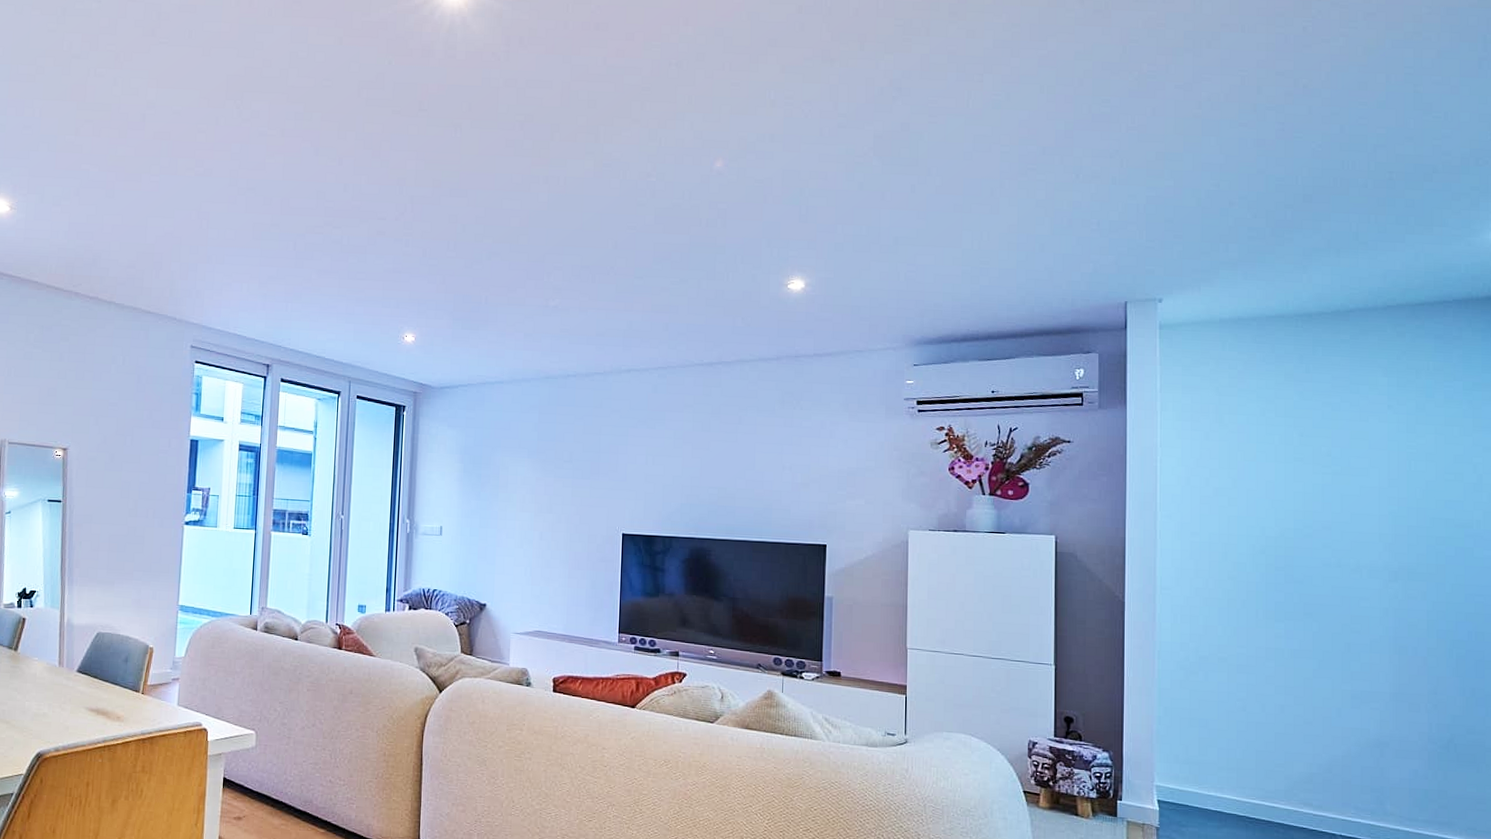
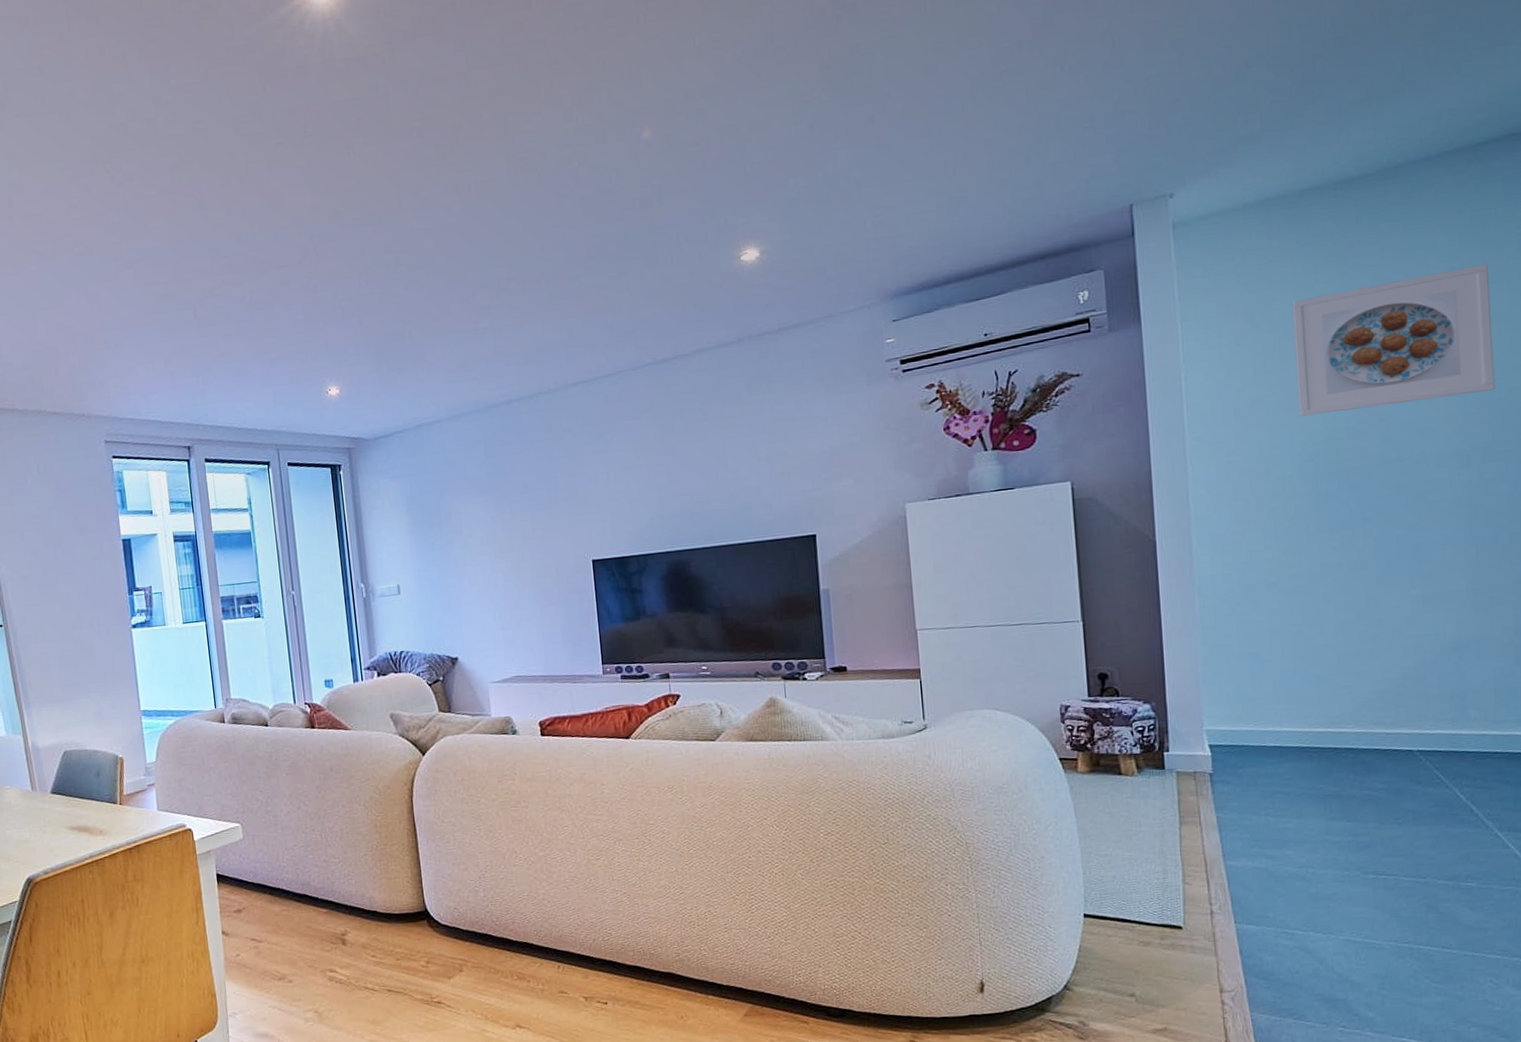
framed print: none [1255,406,1421,518] -> present [1292,263,1496,417]

